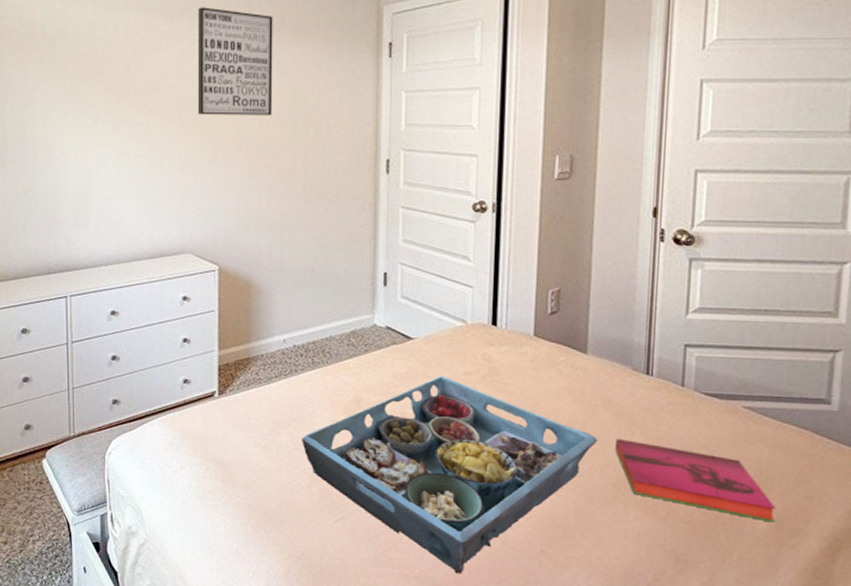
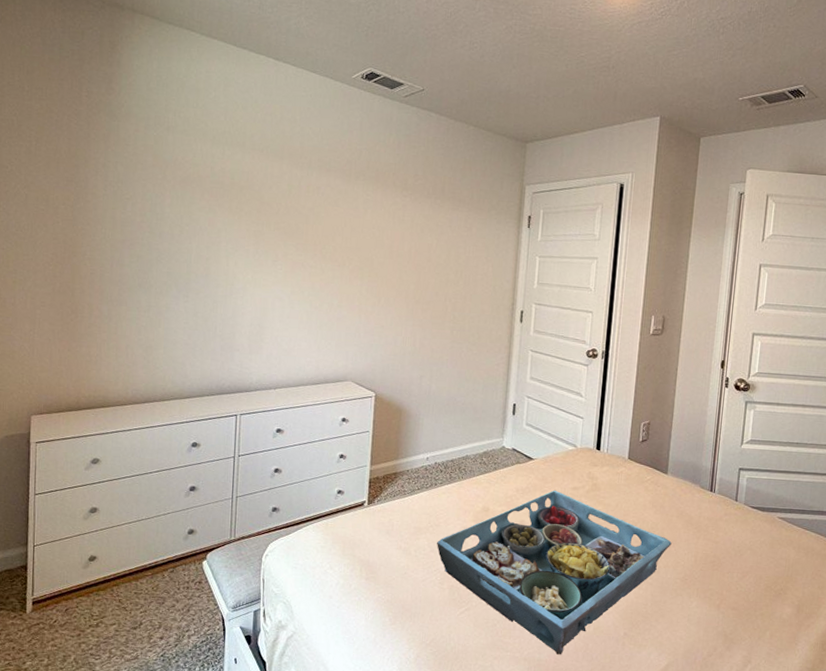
wall art: present [197,7,273,116] -> none [365,172,435,268]
hardback book: present [615,439,776,523] -> none [685,542,798,608]

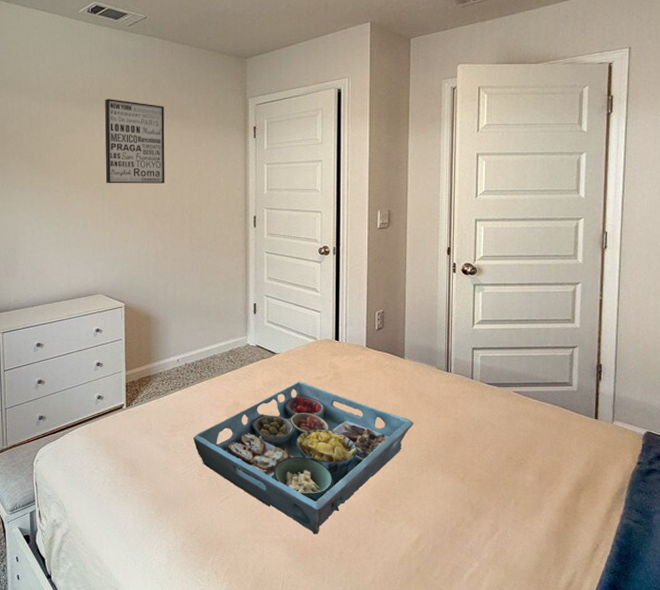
wall art: none [365,172,435,268] -> present [105,99,165,184]

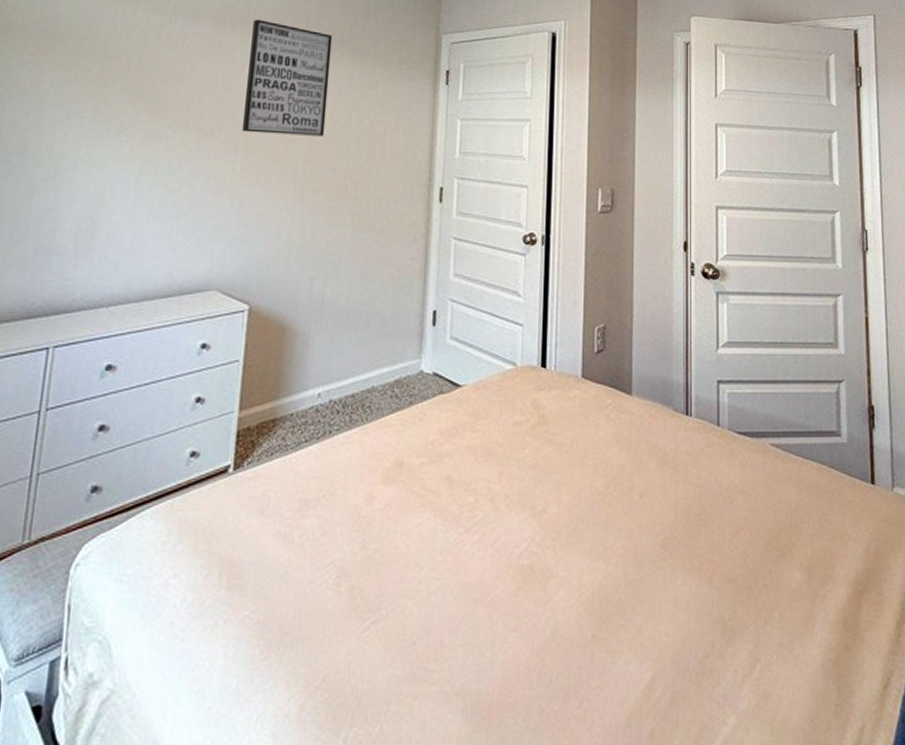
serving tray: present [193,381,414,535] -> none [331,428,644,681]

